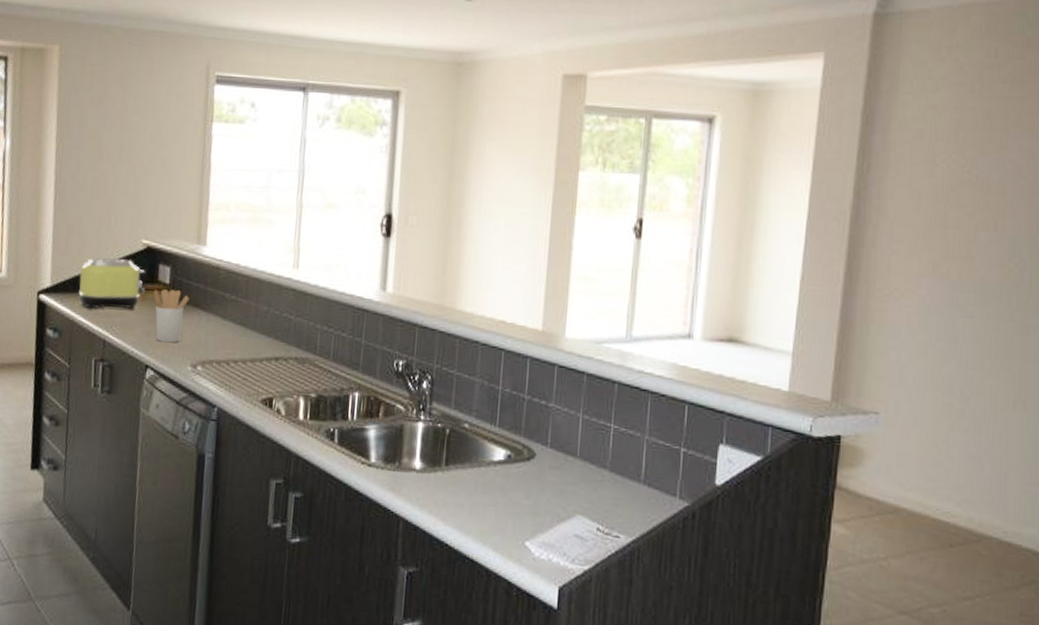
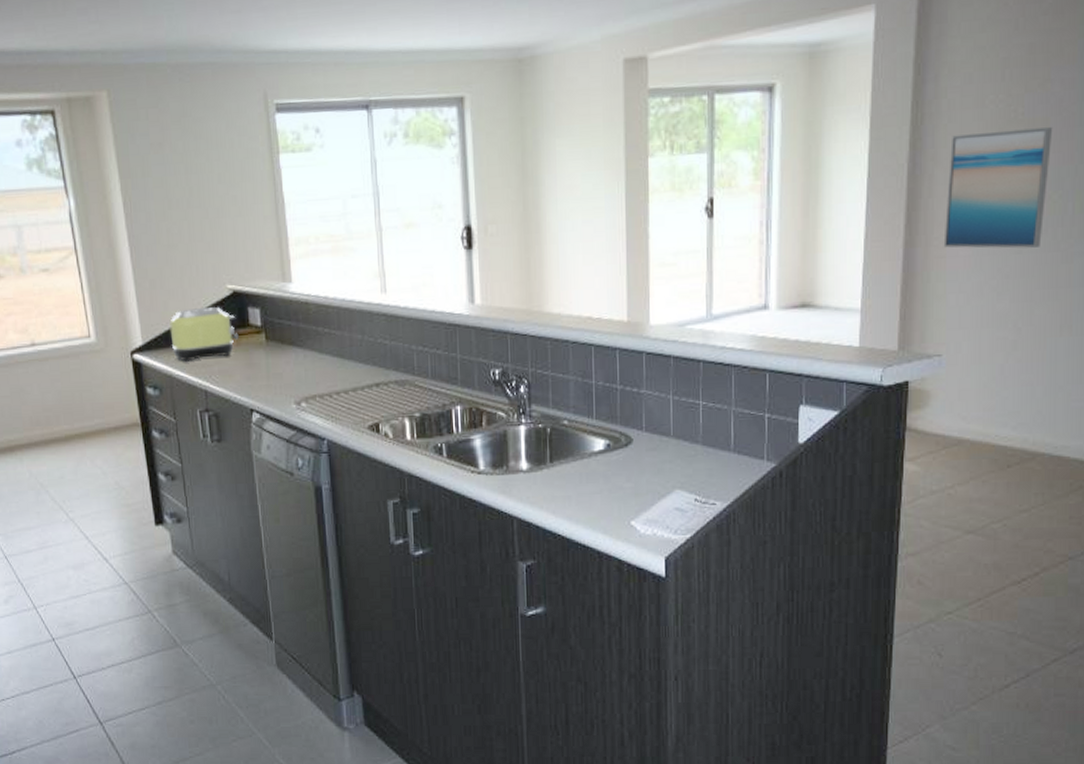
utensil holder: present [153,288,190,343] -> none [247,331,284,385]
wall art: none [886,189,1010,314] -> present [943,127,1053,249]

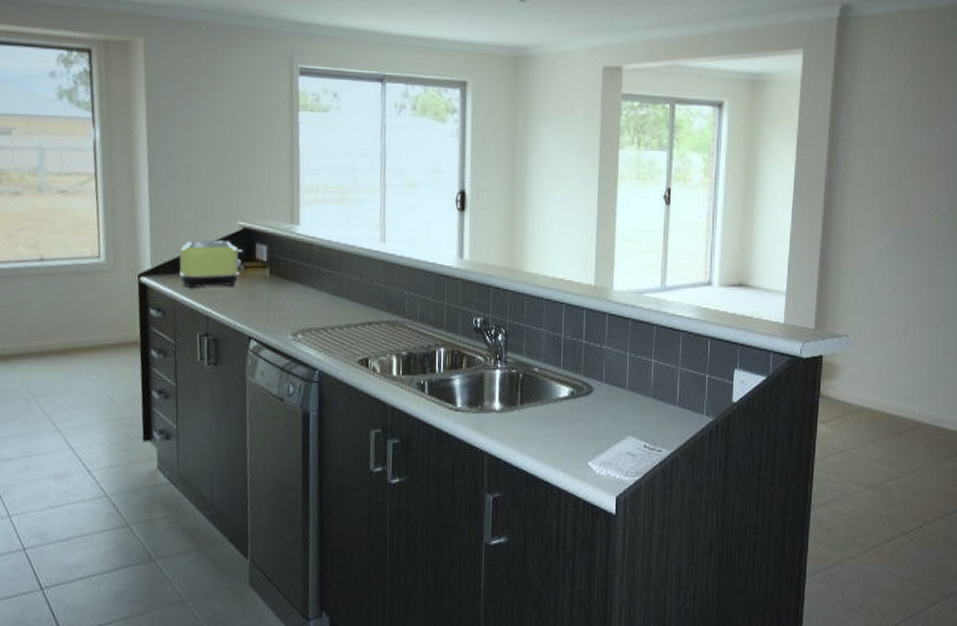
wall art: present [943,127,1053,249] -> none [851,158,935,254]

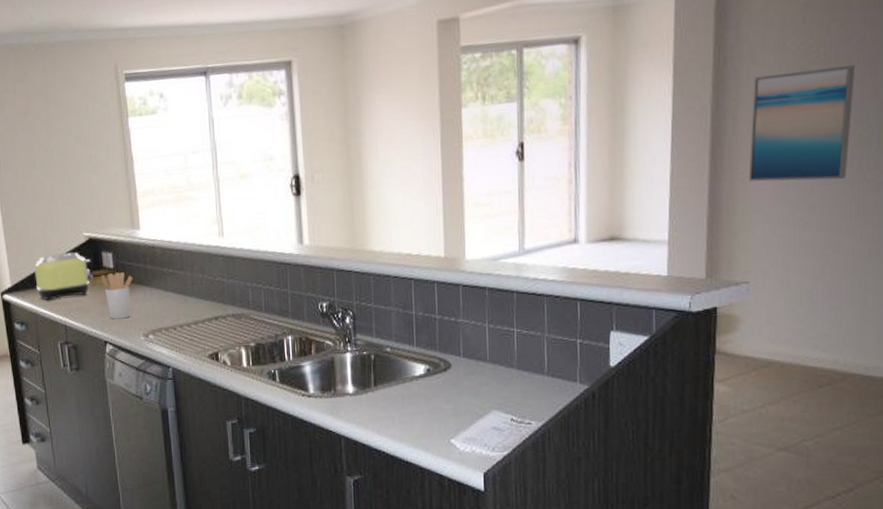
utensil holder: none [252,266,287,315] -> present [101,272,133,320]
wall art: none [851,158,935,254] -> present [748,65,856,182]

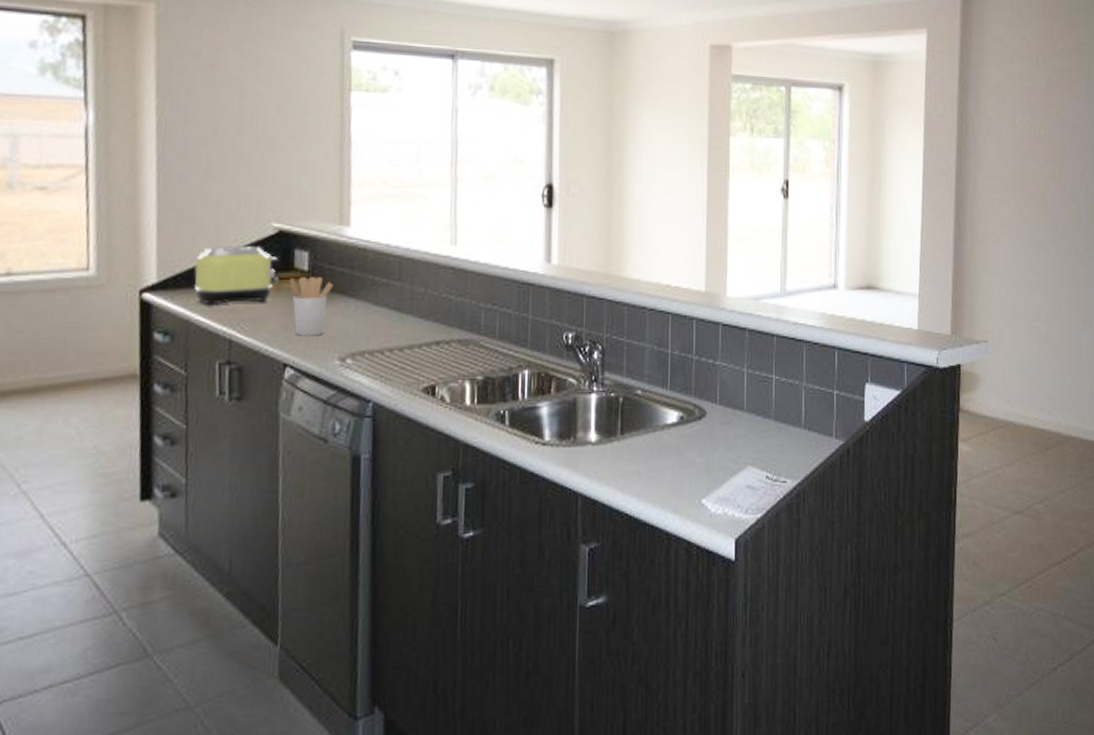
wall art: present [748,65,856,182] -> none [986,147,1069,250]

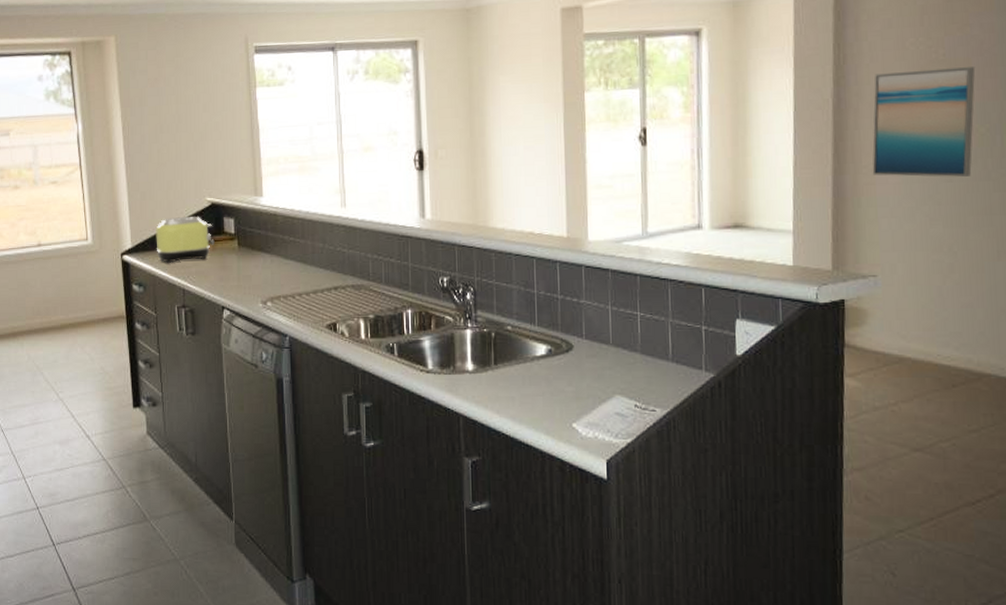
utensil holder: present [289,277,334,336] -> none [222,238,254,285]
wall art: none [986,147,1069,250] -> present [872,67,976,177]

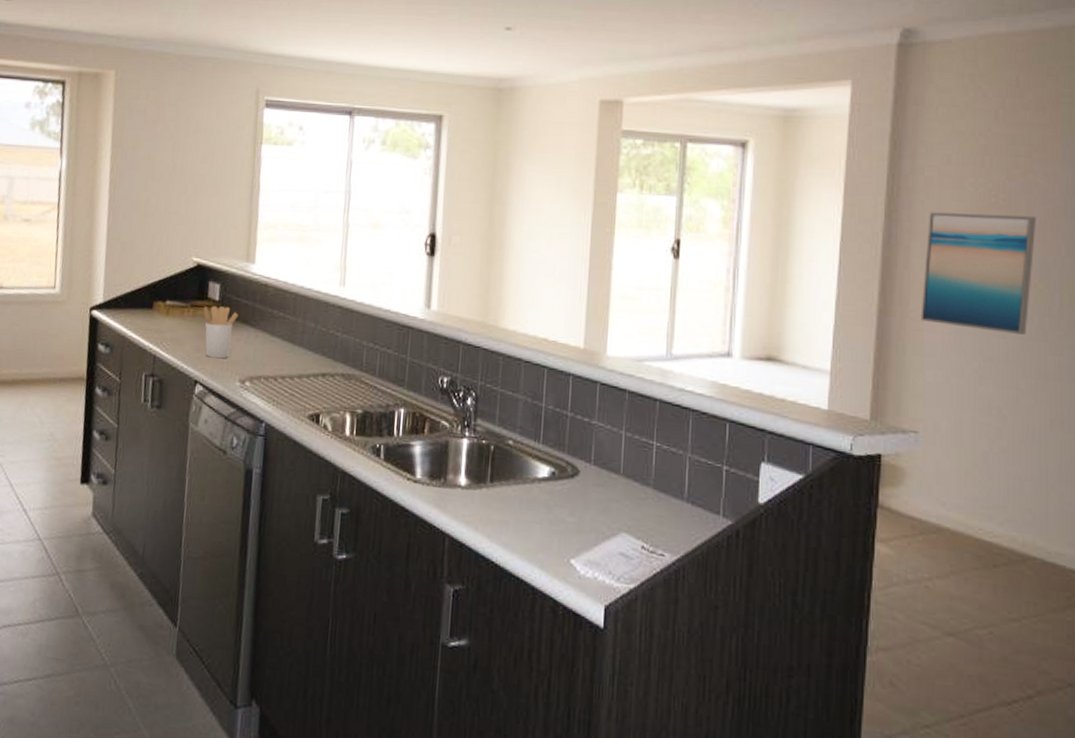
toaster: present [156,216,215,263] -> none [130,275,196,325]
utensil holder: none [222,238,254,285] -> present [203,305,239,359]

